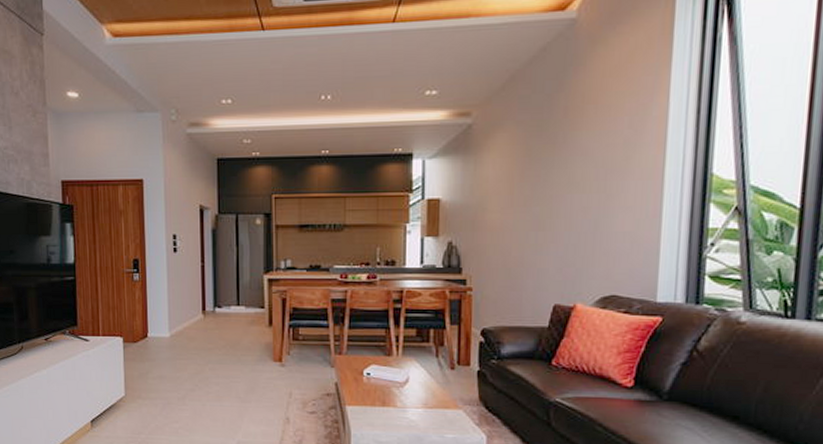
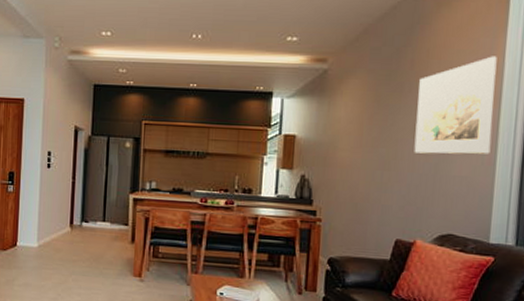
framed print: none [570,96,661,210] -> present [414,56,497,154]

